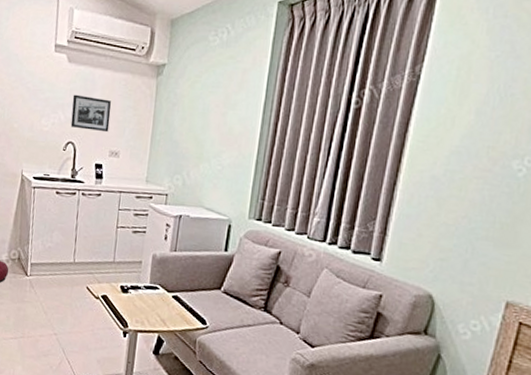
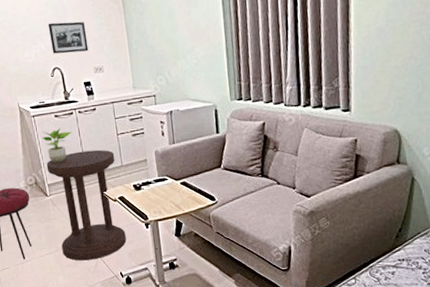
side table: none [27,235,109,357] -> present [46,149,127,261]
potted plant: none [38,205,70,243] -> present [42,128,72,163]

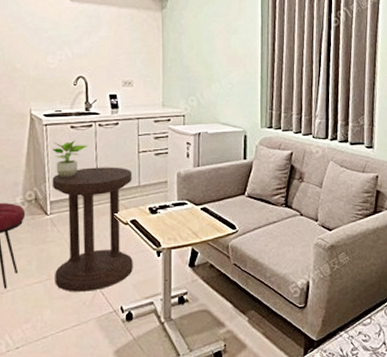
picture frame: present [47,21,89,54] -> none [78,31,120,64]

